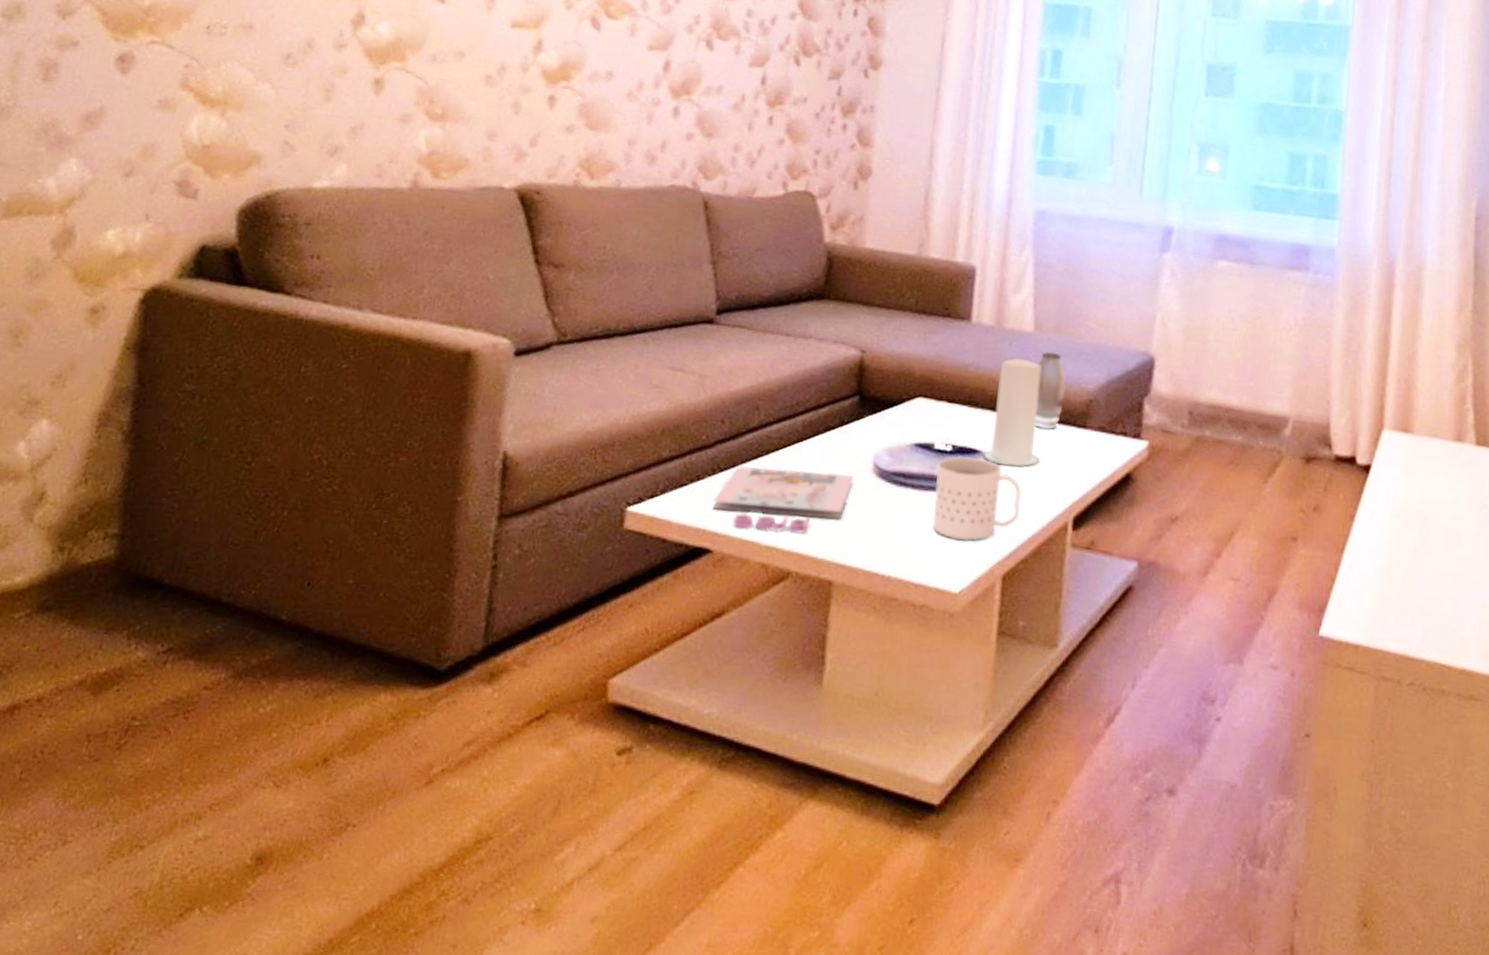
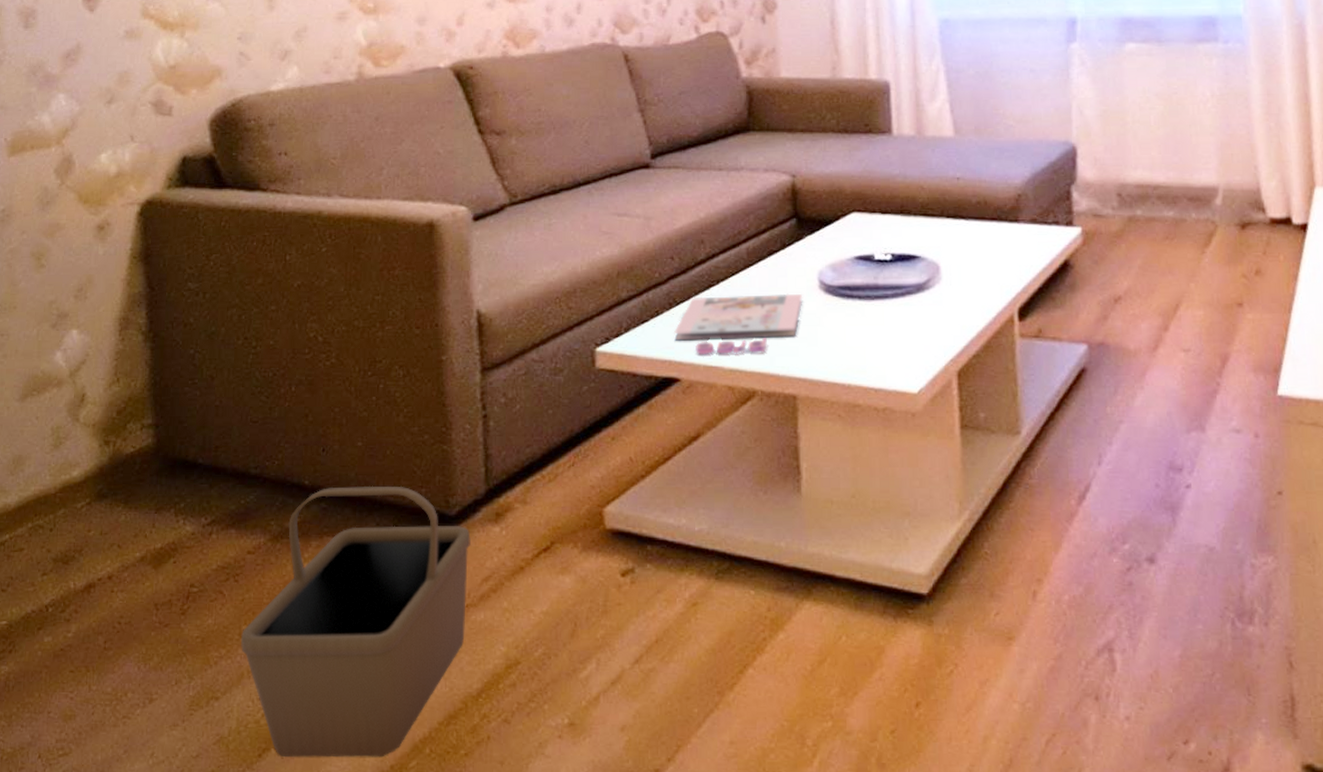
basket: none [179,626,459,929] -> present [241,485,471,758]
mug: present [932,456,1021,541] -> none [879,263,965,343]
candle: present [983,359,1041,467] -> none [922,163,977,267]
vase: present [1034,352,1066,430] -> none [963,154,993,229]

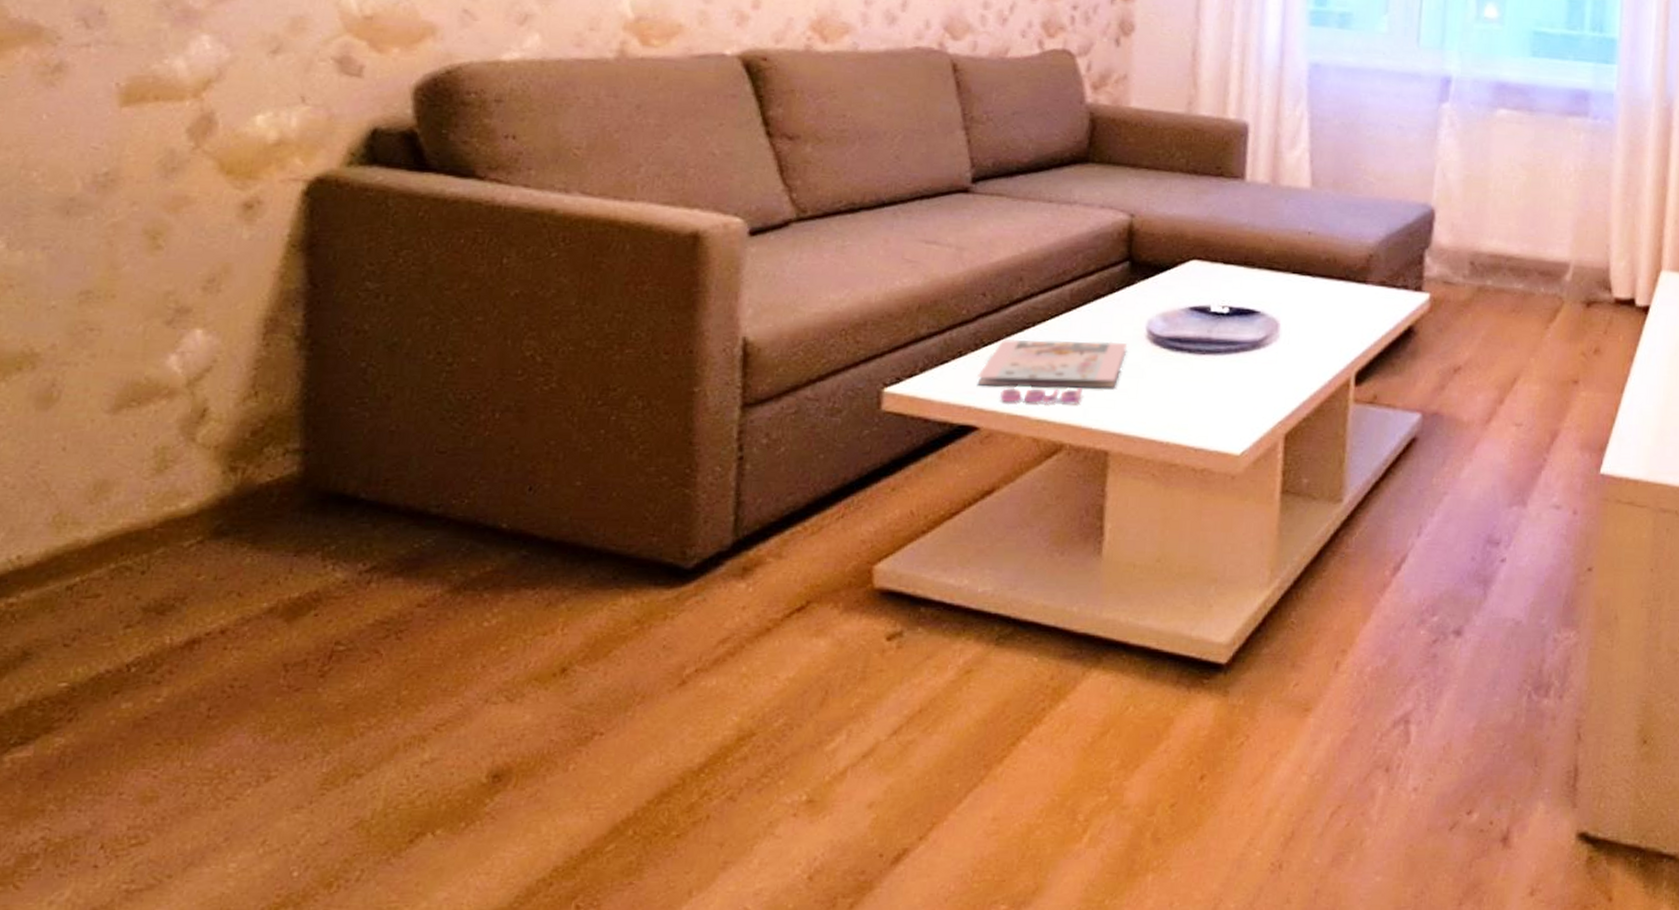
basket: present [241,485,471,758] -> none [398,532,709,842]

